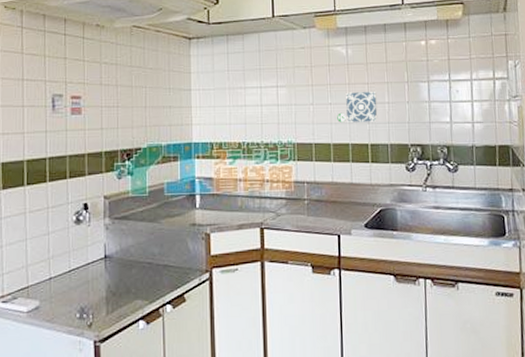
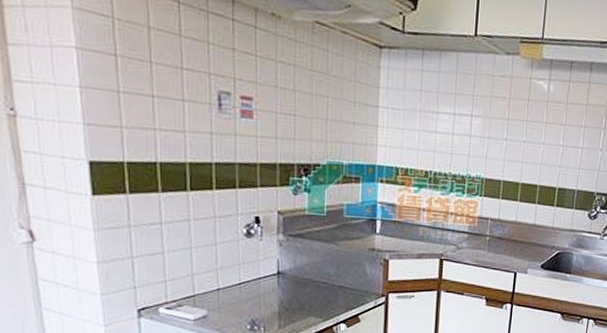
decorative tile: present [337,92,378,123] -> none [529,131,572,166]

